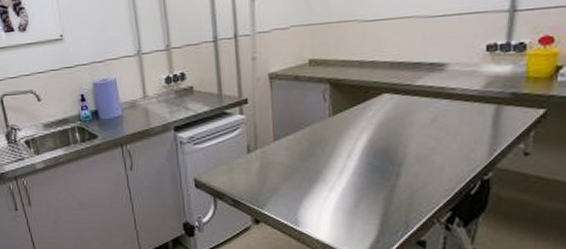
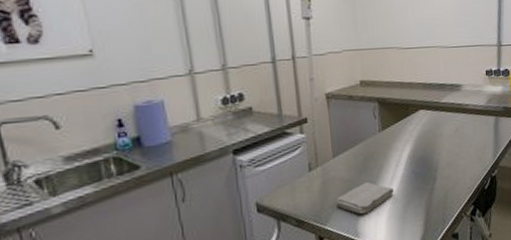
washcloth: none [275,170,343,203] -> present [336,182,394,214]

